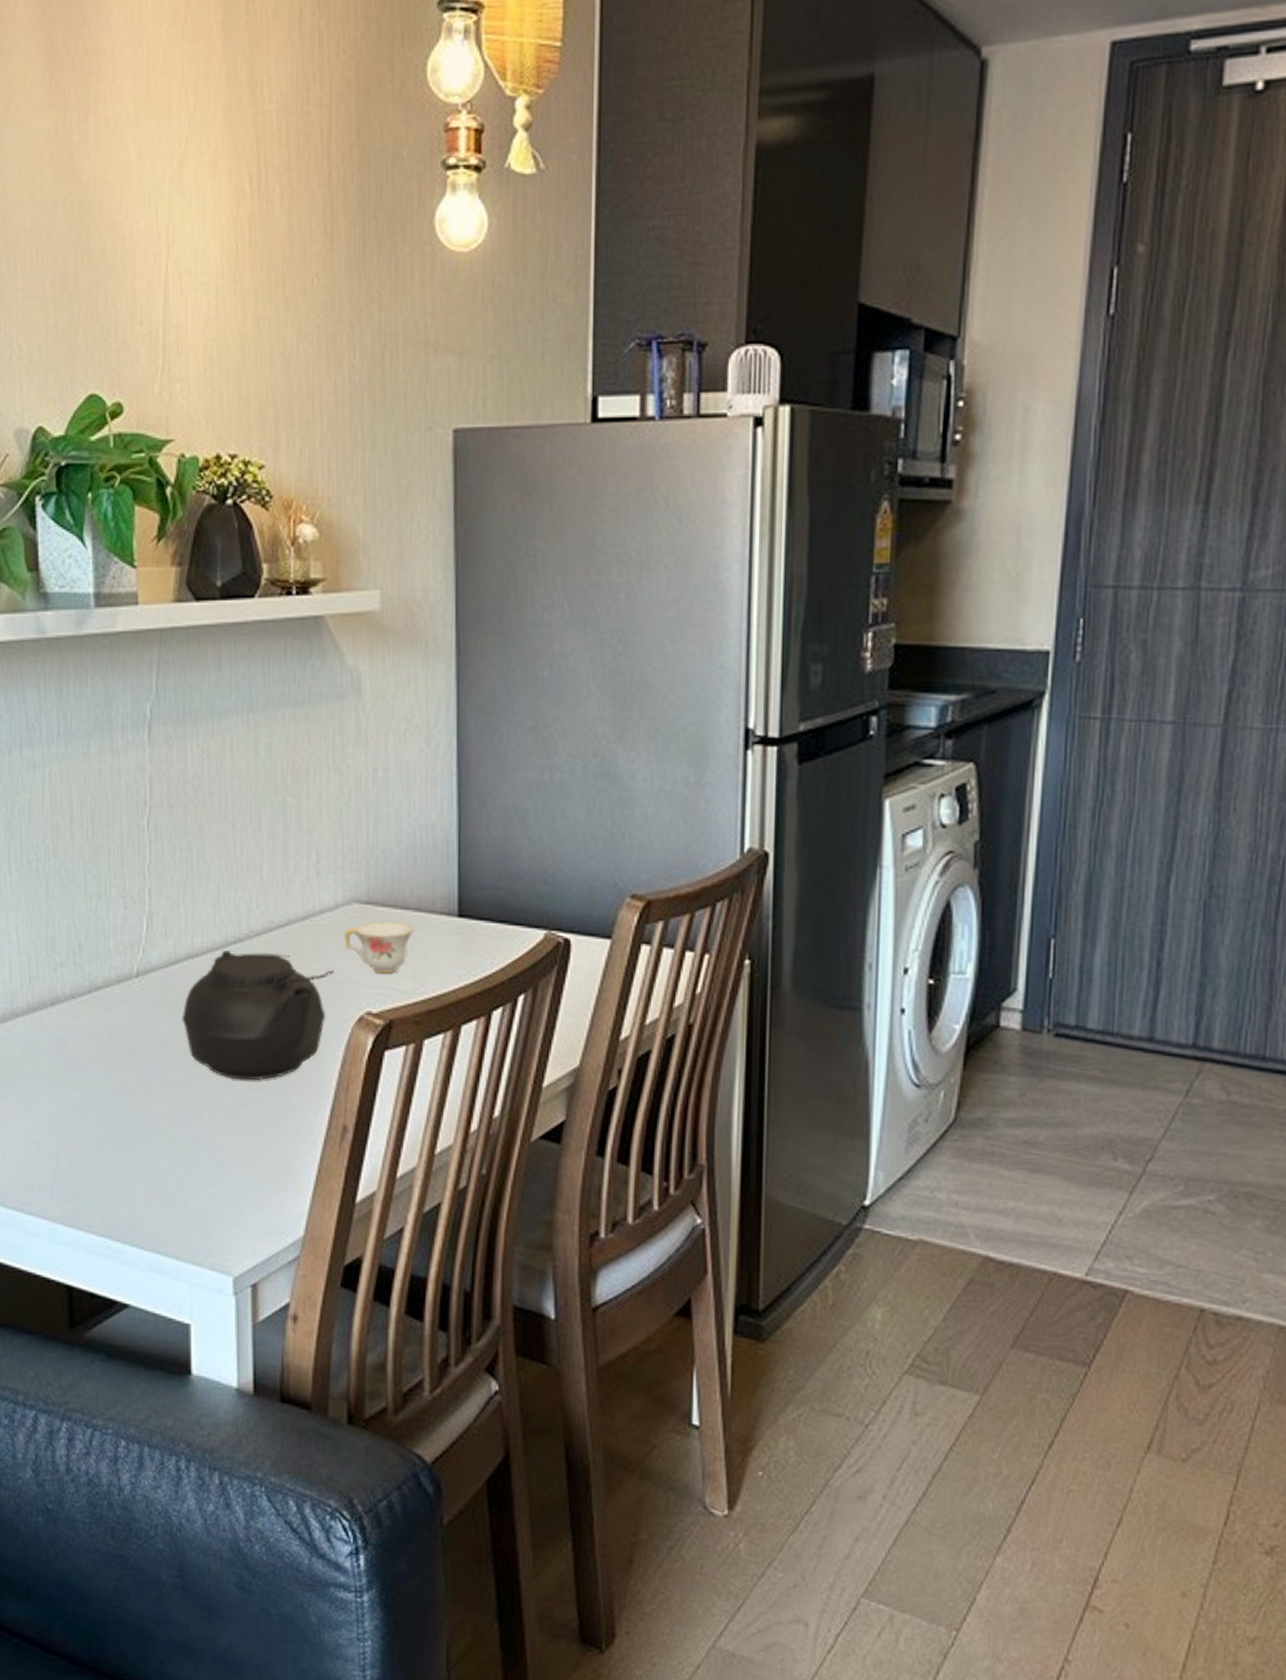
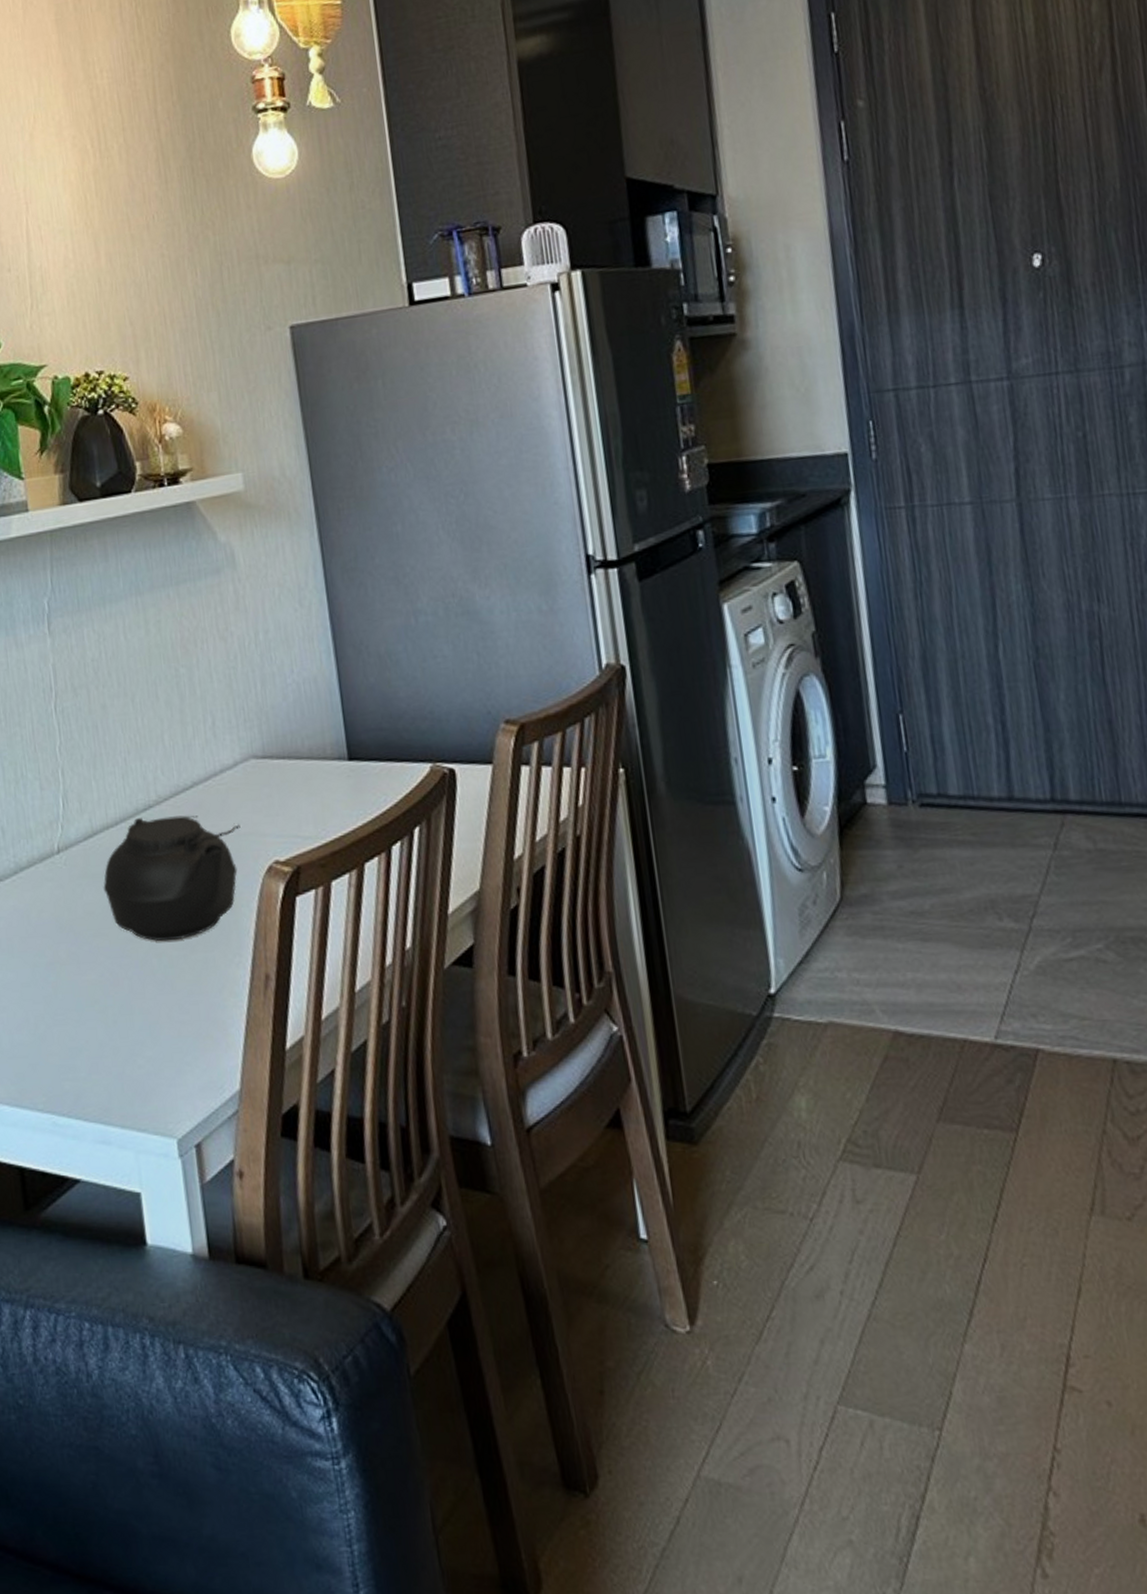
teacup: present [344,921,414,974] -> none [245,771,310,823]

